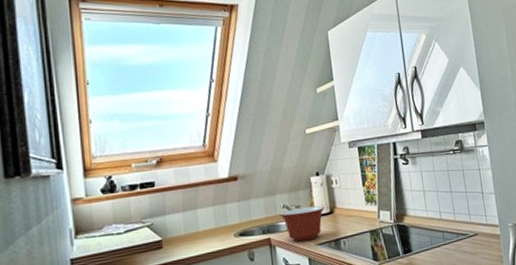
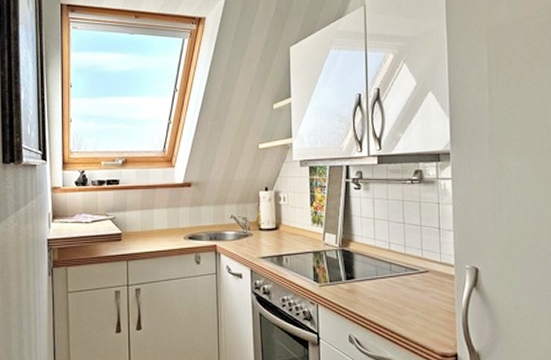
mixing bowl: present [279,205,325,242] -> none [227,220,270,252]

